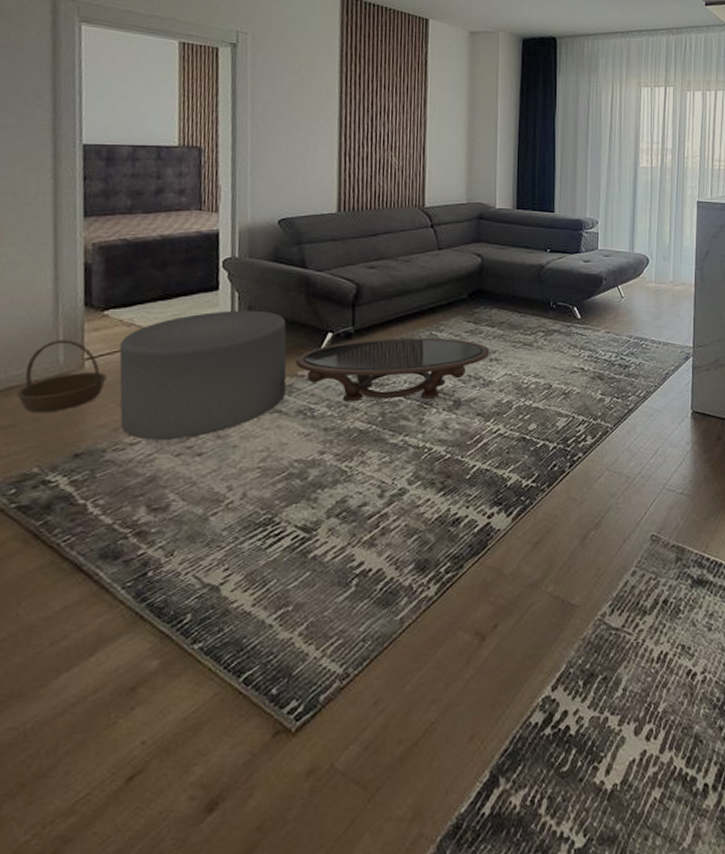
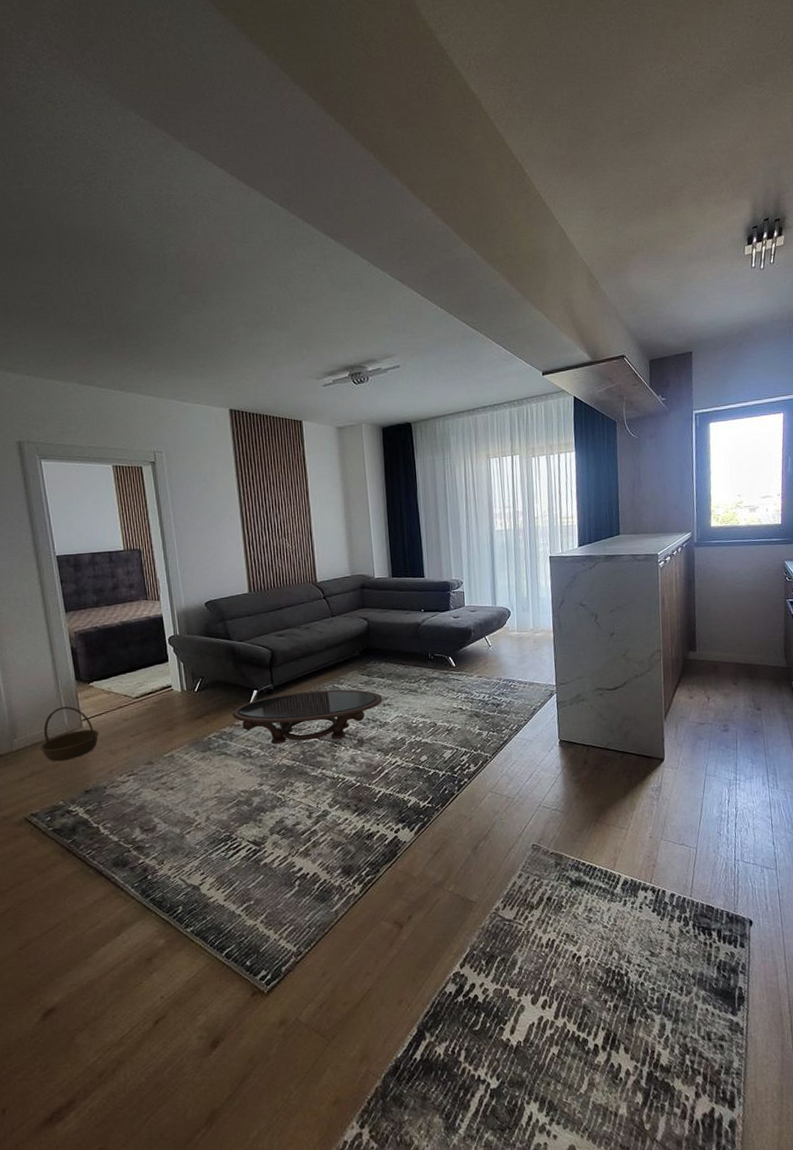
pouf: present [119,310,287,440] -> none [104,675,228,779]

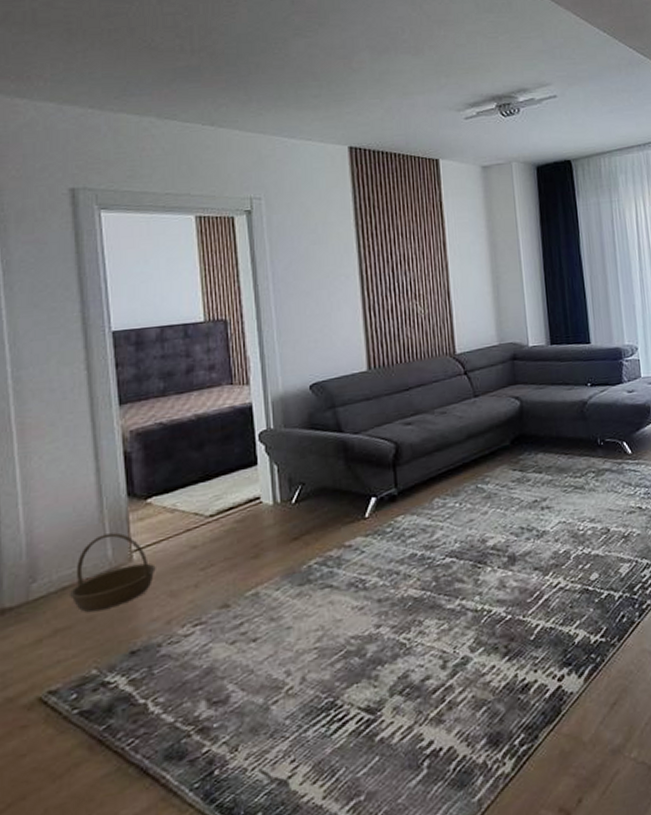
coffee table: present [232,689,383,745] -> none [341,489,541,570]

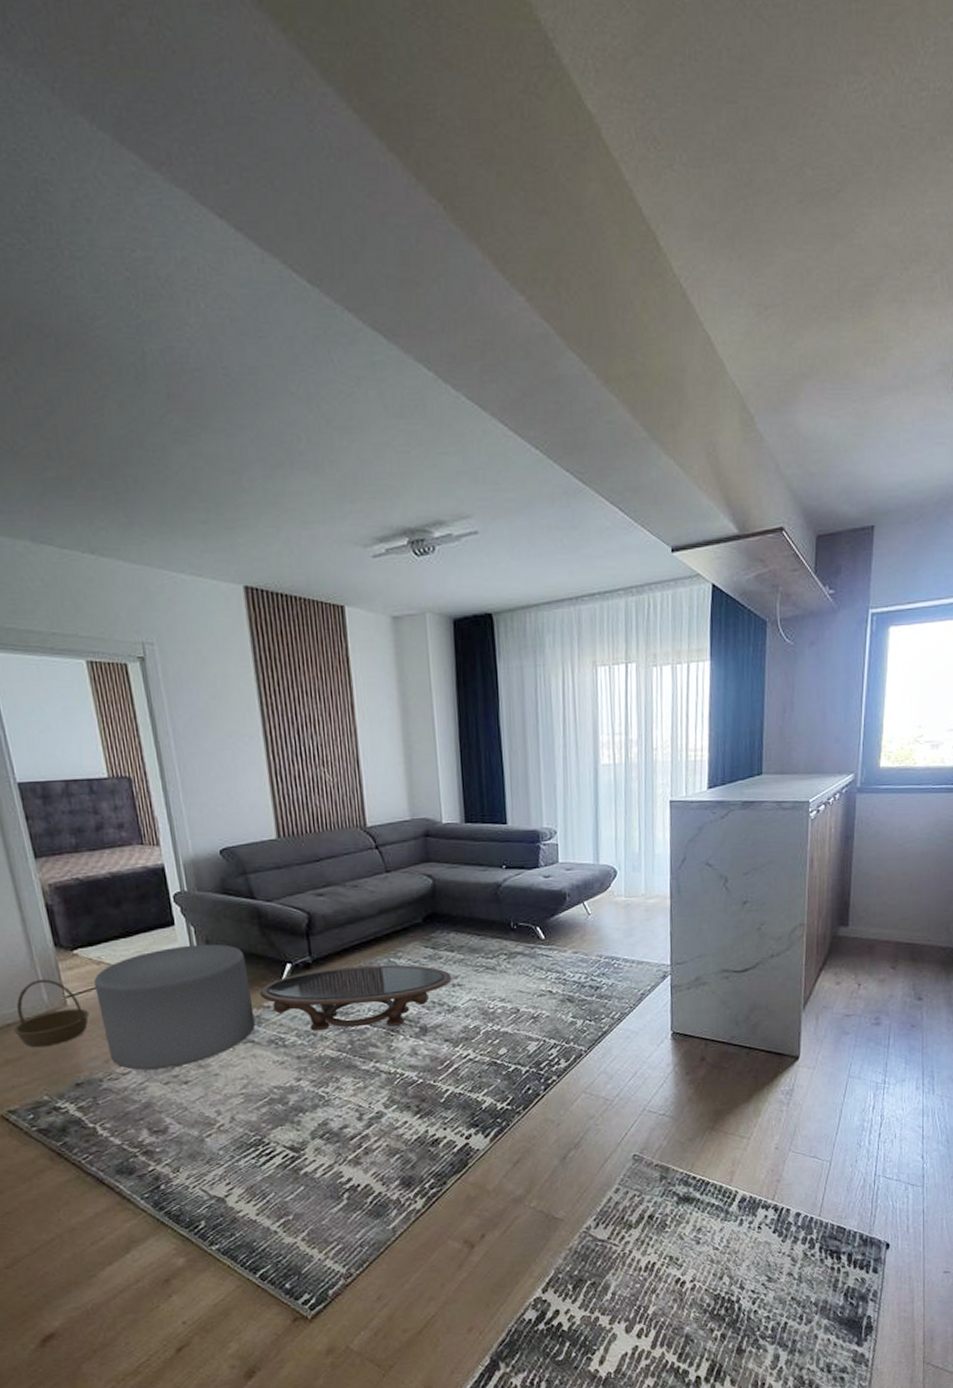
pouf: none [166,481,335,630] -> present [94,943,255,1070]
coffee table: none [341,489,541,570] -> present [259,964,452,1032]

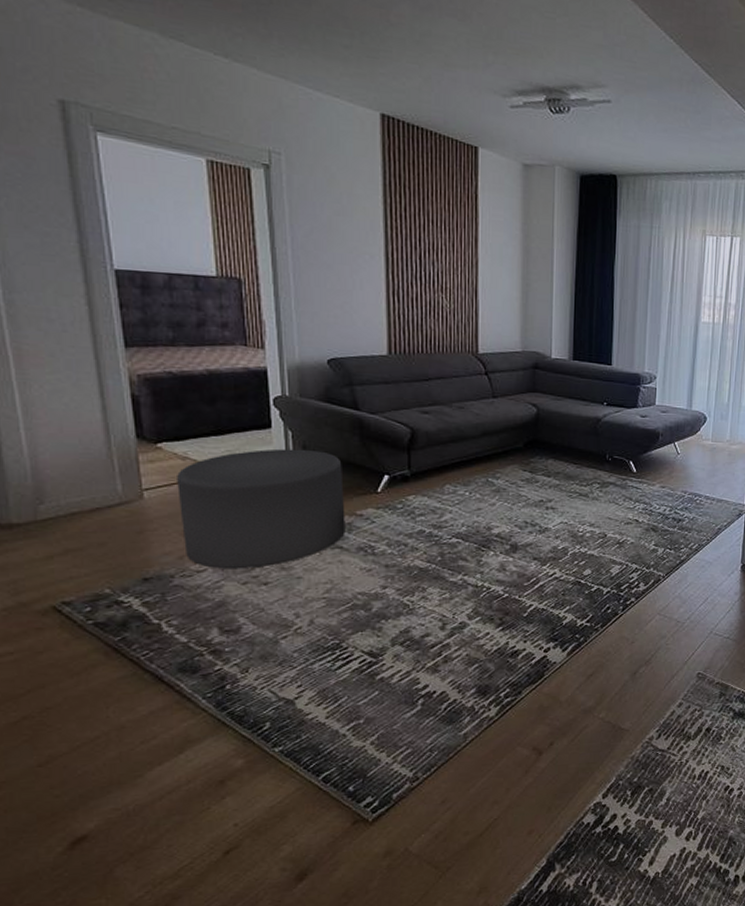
basket: present [13,979,90,1047] -> none [78,470,167,538]
coffee table: present [259,964,452,1032] -> none [353,483,546,542]

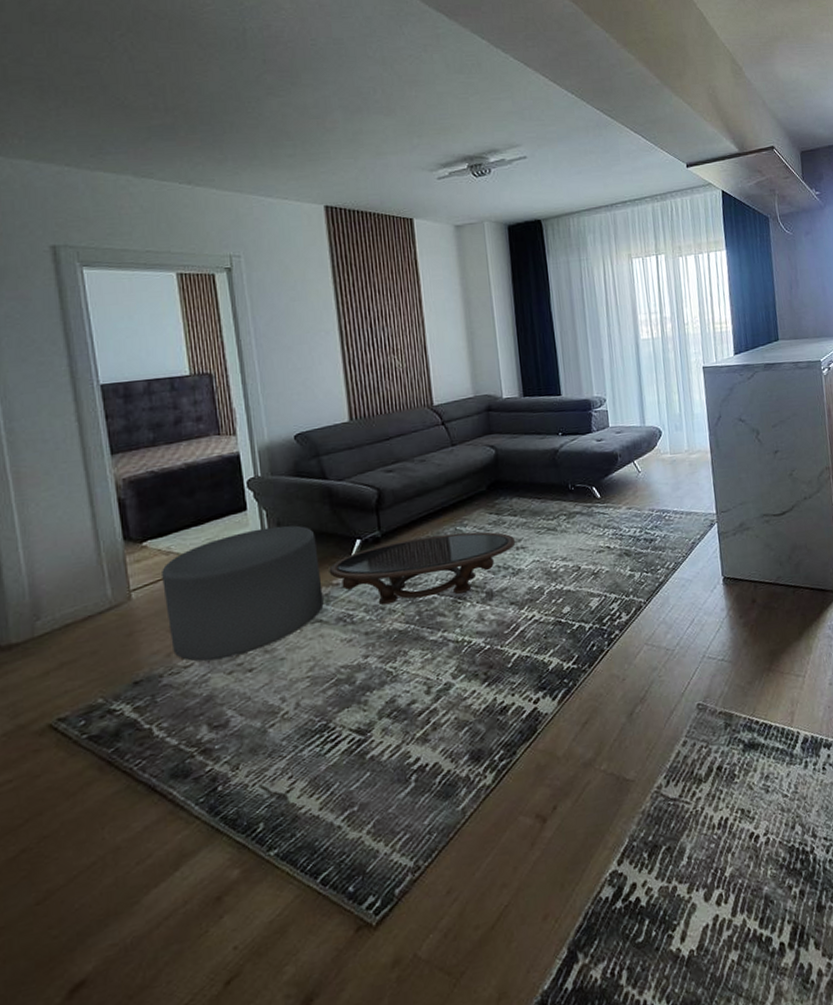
coffee table: none [353,483,546,542] -> present [329,531,516,606]

